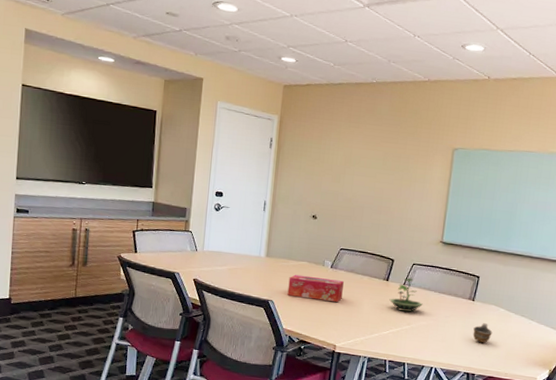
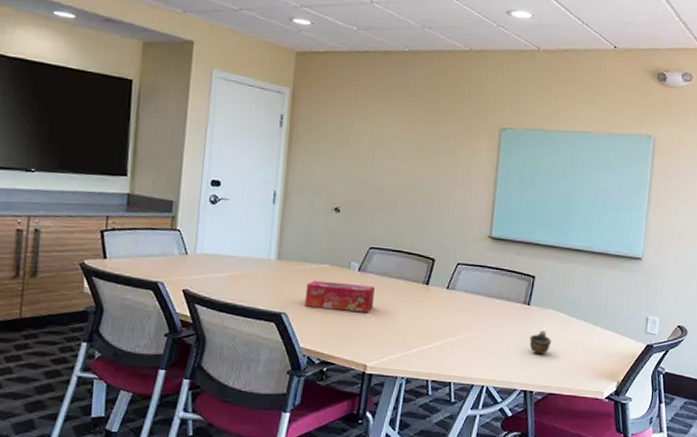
terrarium: present [389,278,424,312] -> none [430,280,471,321]

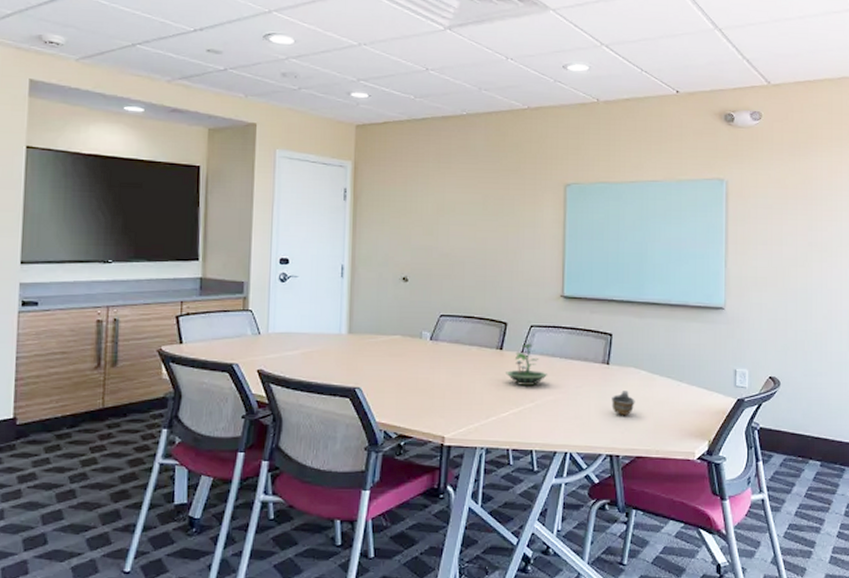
tissue box: present [304,280,375,312] -> none [378,352,448,382]
terrarium: none [430,280,471,321] -> present [506,343,548,386]

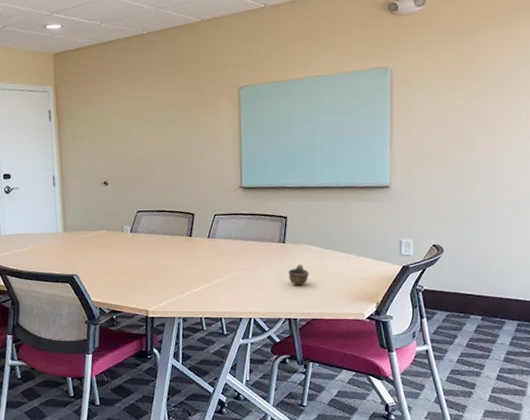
terrarium: present [506,343,548,386] -> none [195,230,232,265]

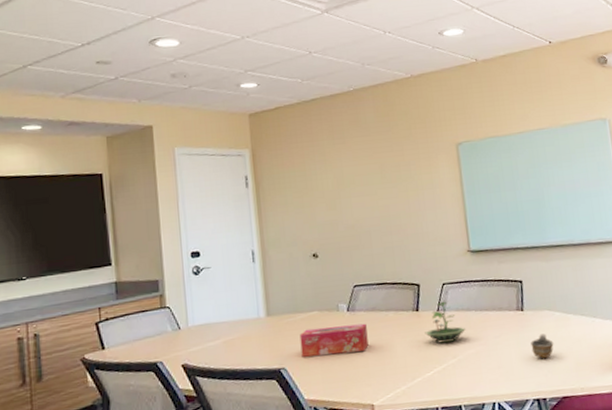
tissue box: none [90,243,147,267] -> present [299,323,369,357]
terrarium: none [195,230,232,265] -> present [425,301,467,344]

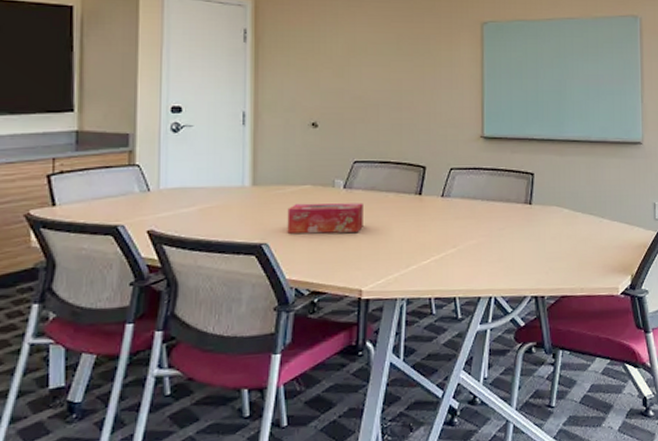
terrarium: present [425,301,467,344] -> none [426,187,470,231]
cup: present [531,333,554,359] -> none [535,230,559,256]

